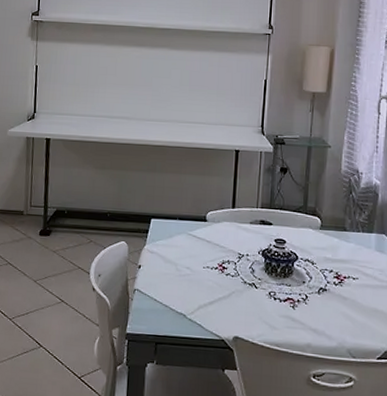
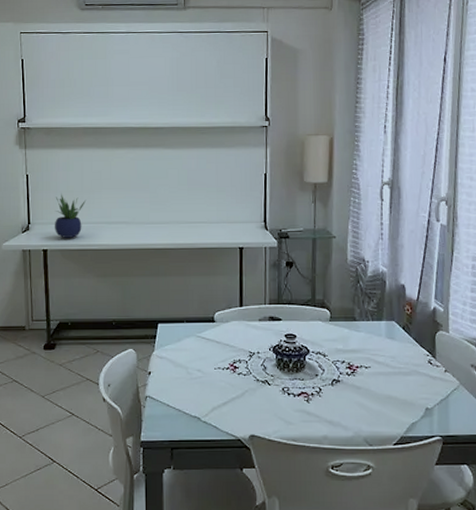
potted plant: none [59,86,91,129] -> present [55,194,87,238]

